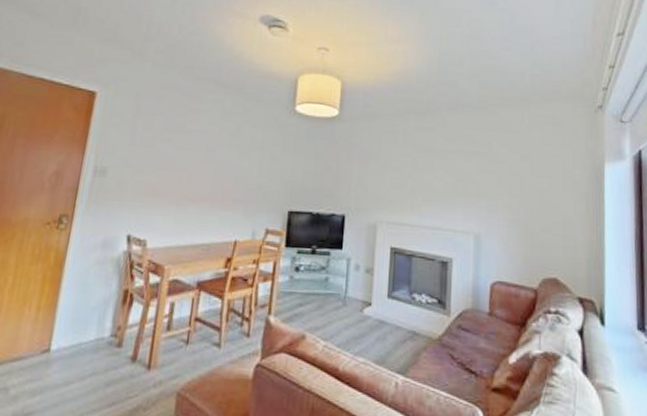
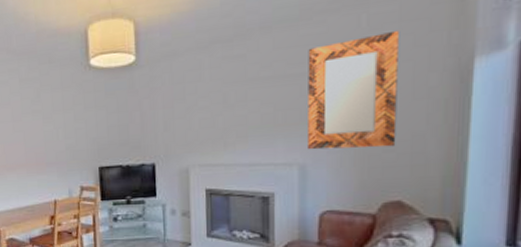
home mirror: none [481,130,552,228] -> present [306,30,399,150]

